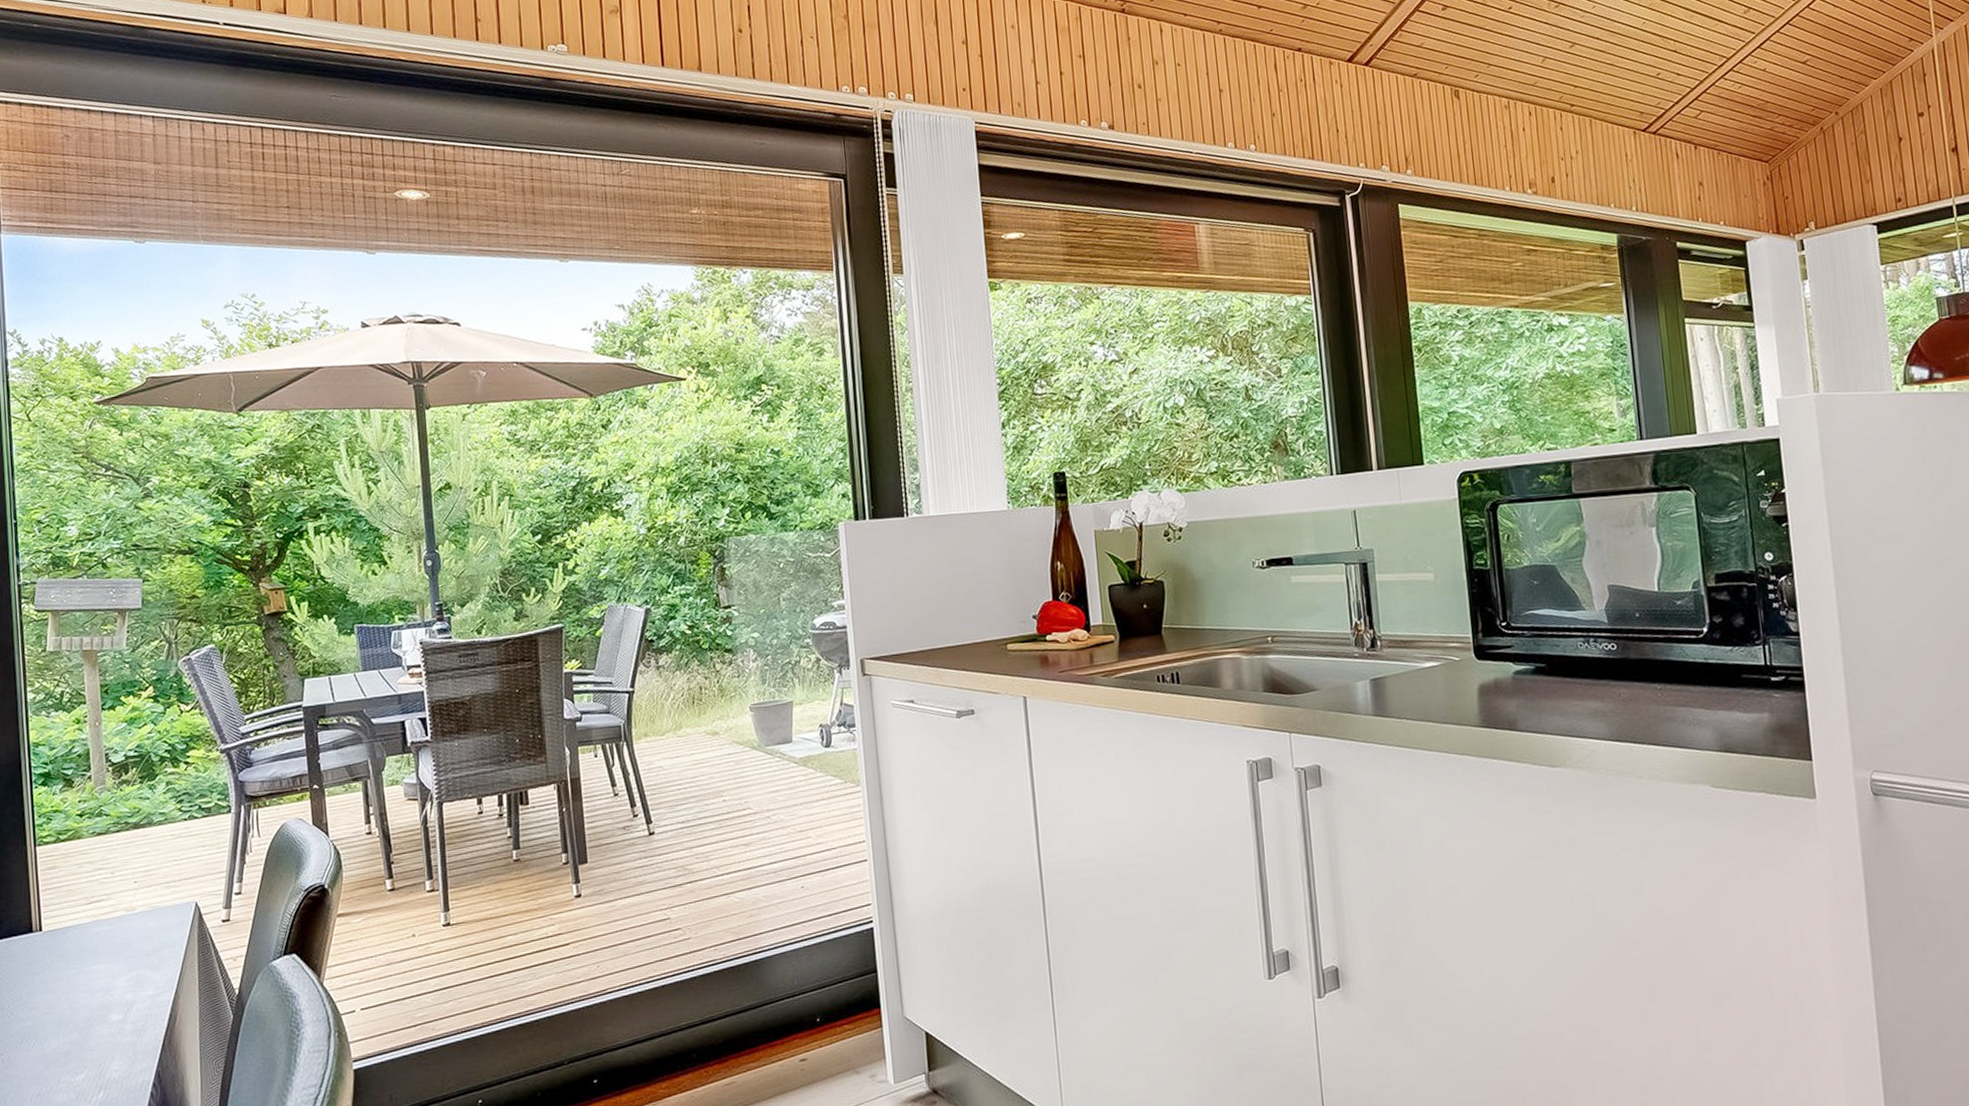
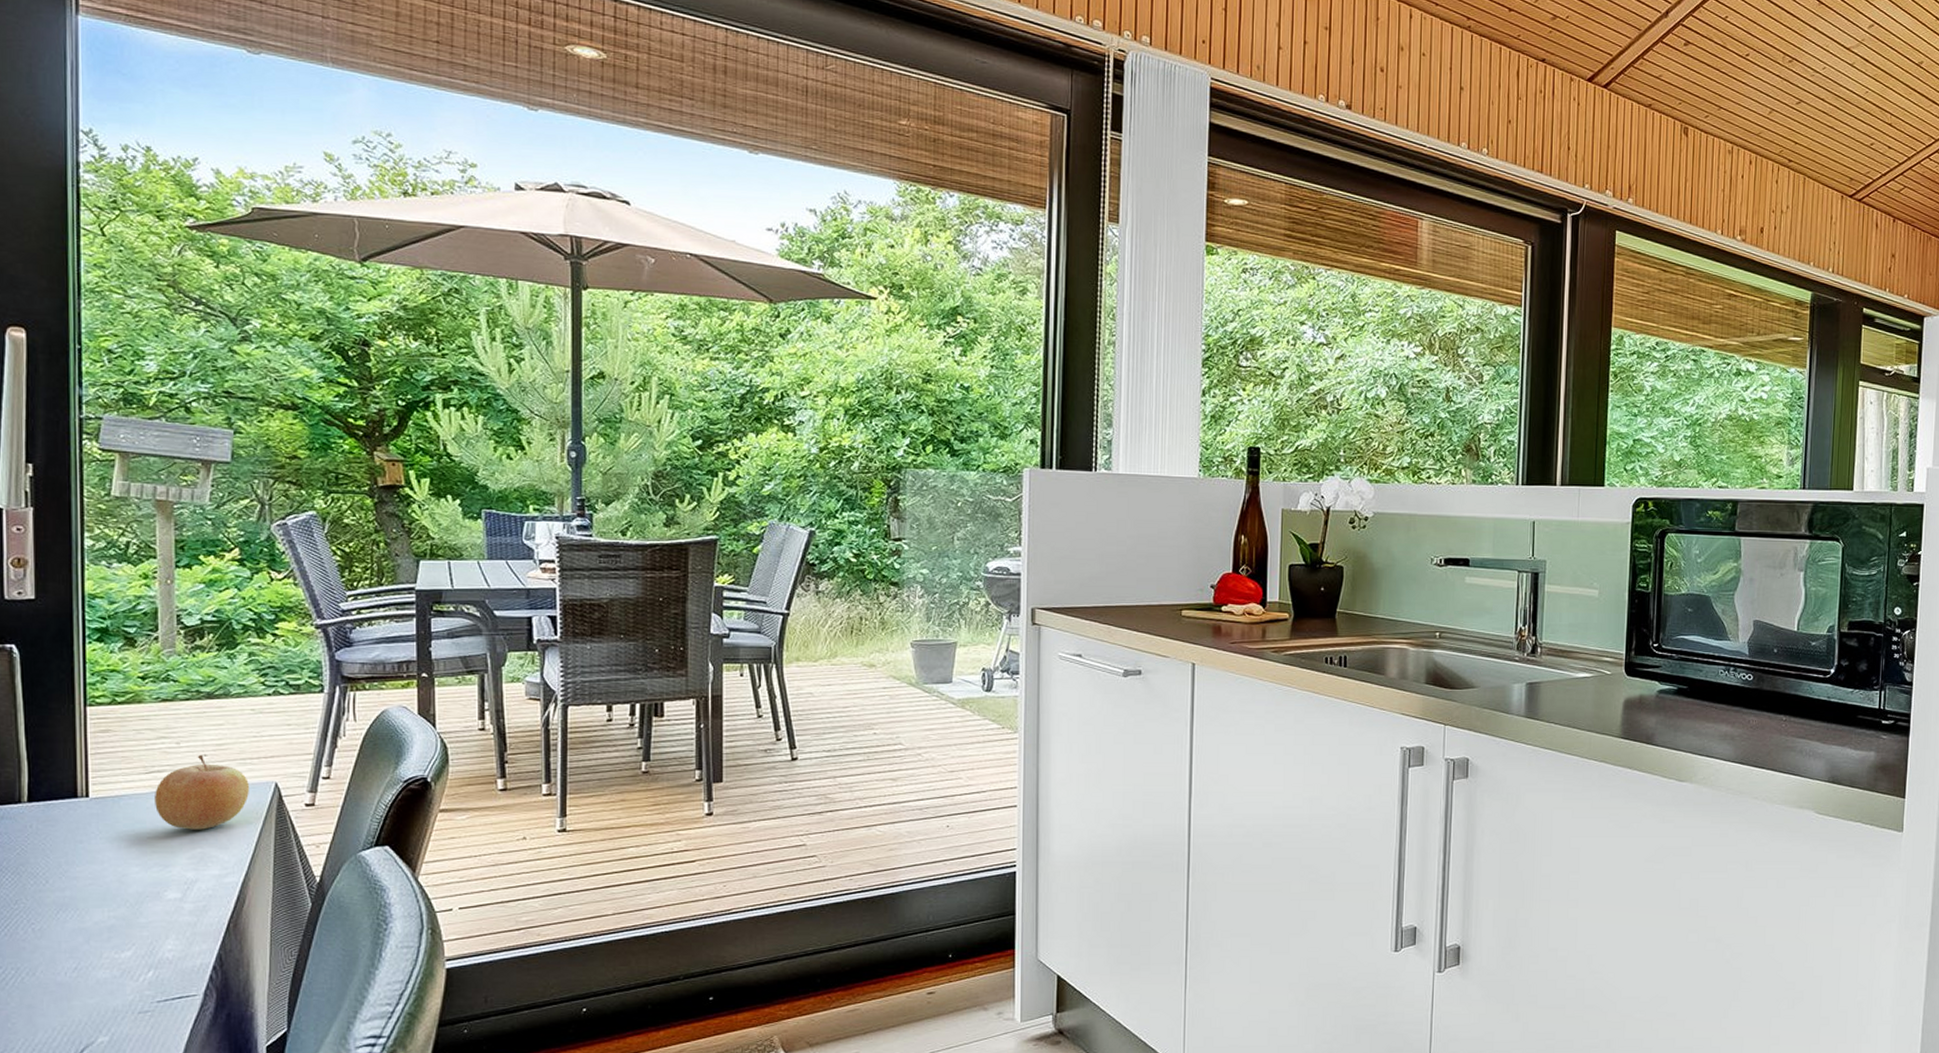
fruit: none [96,881,175,954] -> present [155,754,250,830]

